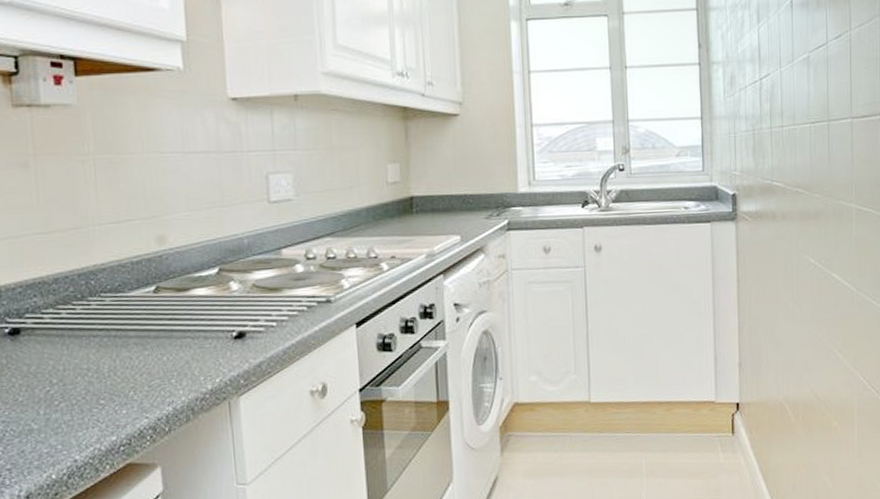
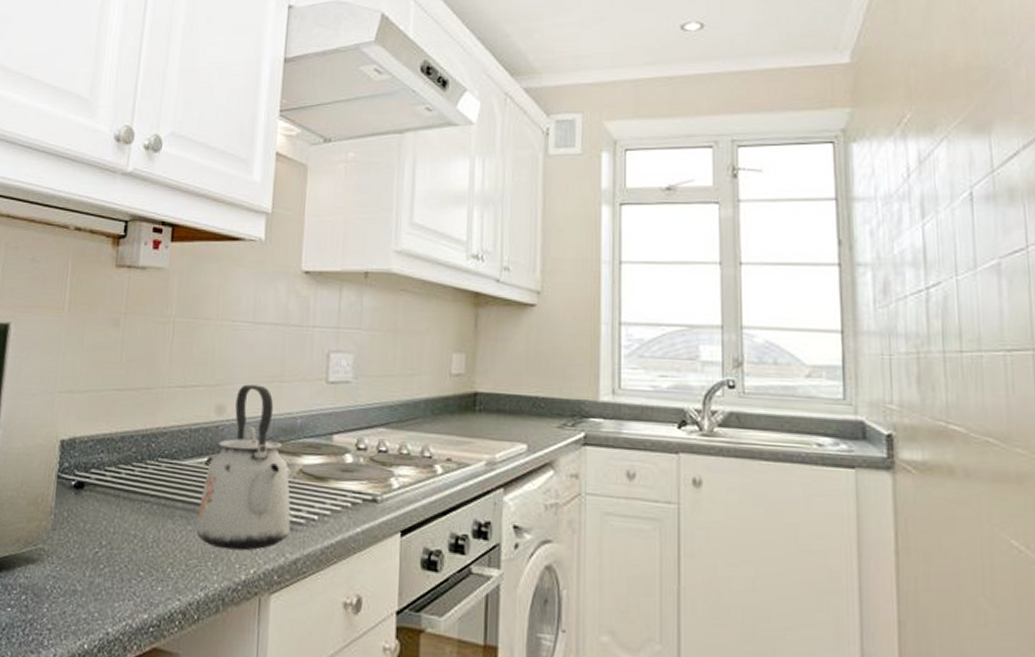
kettle: none [153,212,250,366] -> present [196,384,291,551]

